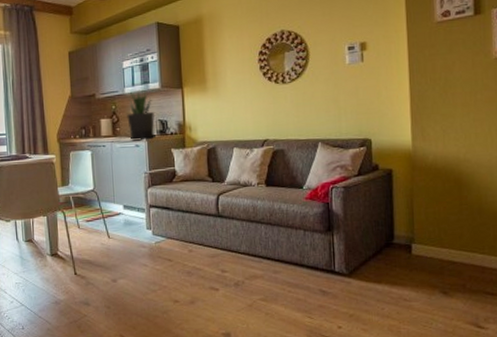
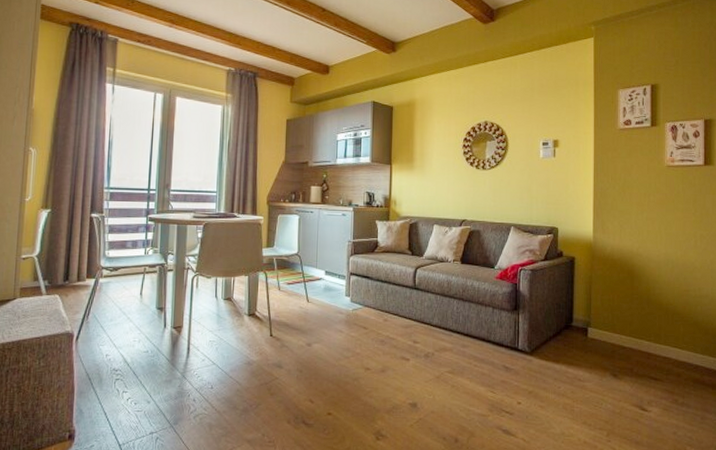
planter: present [127,90,155,141] -> none [336,161,363,210]

